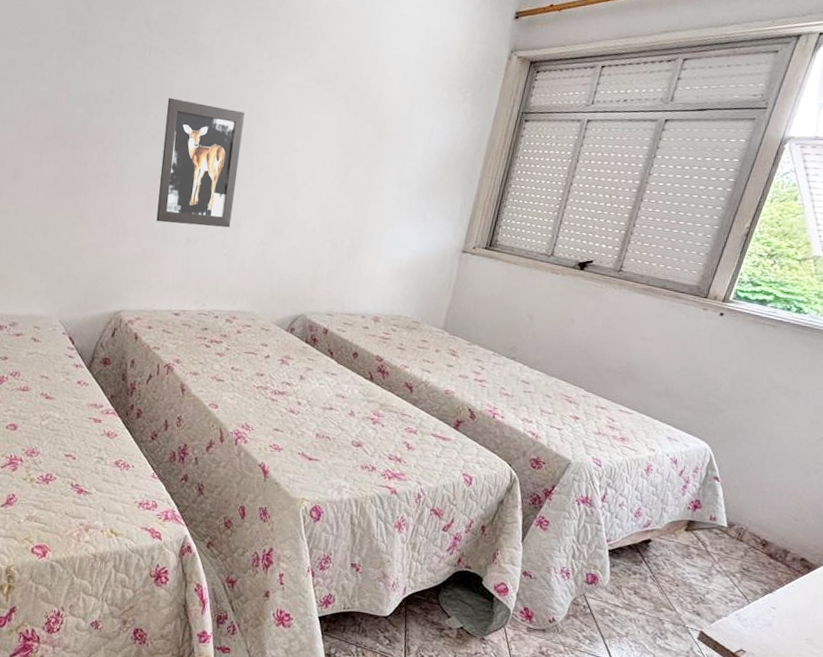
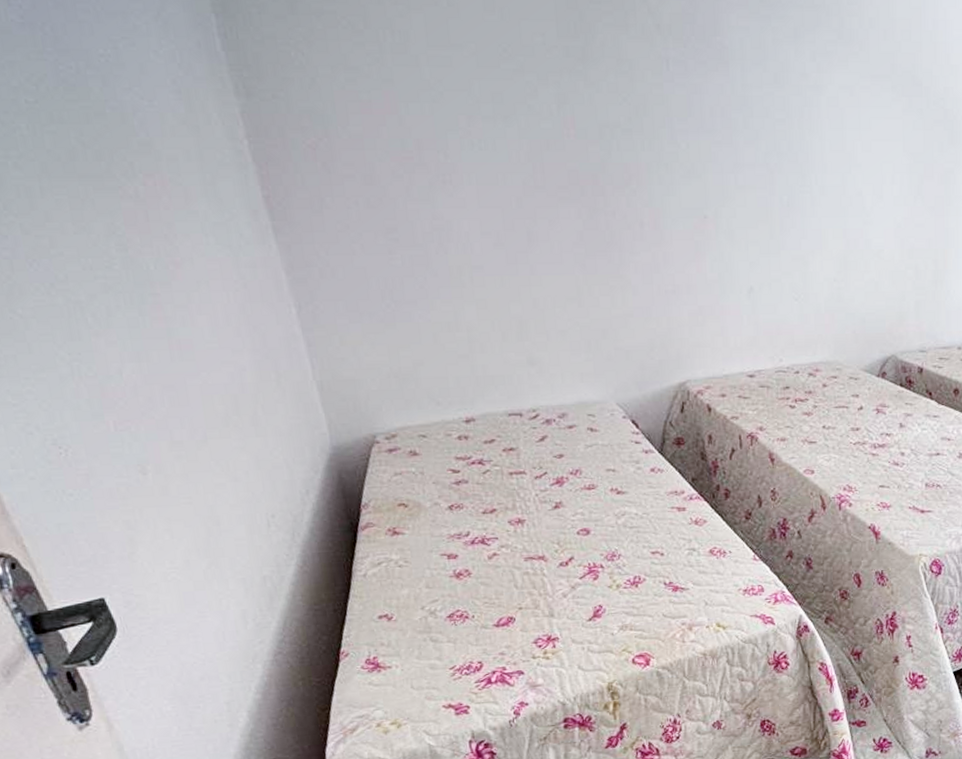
wall art: present [156,97,245,228] -> none [699,119,797,272]

